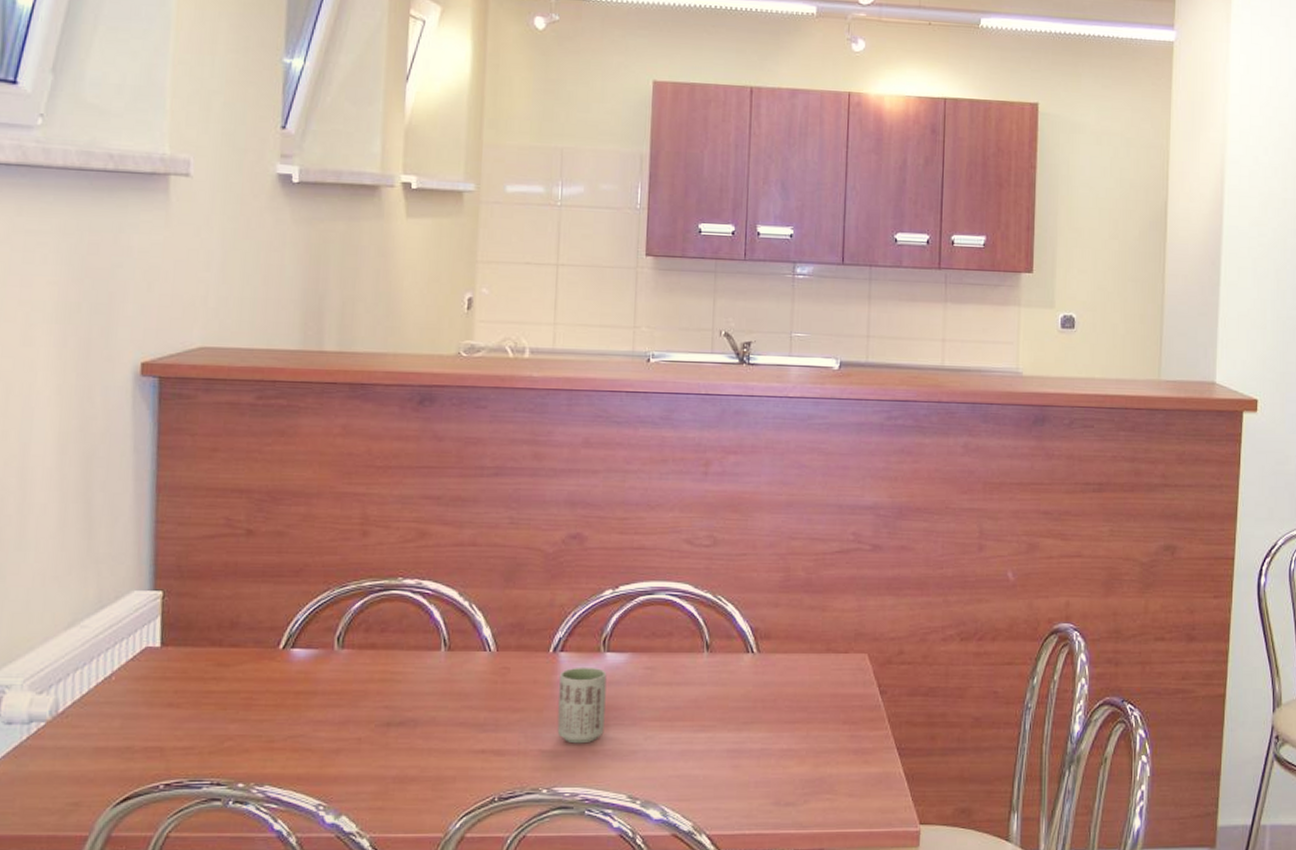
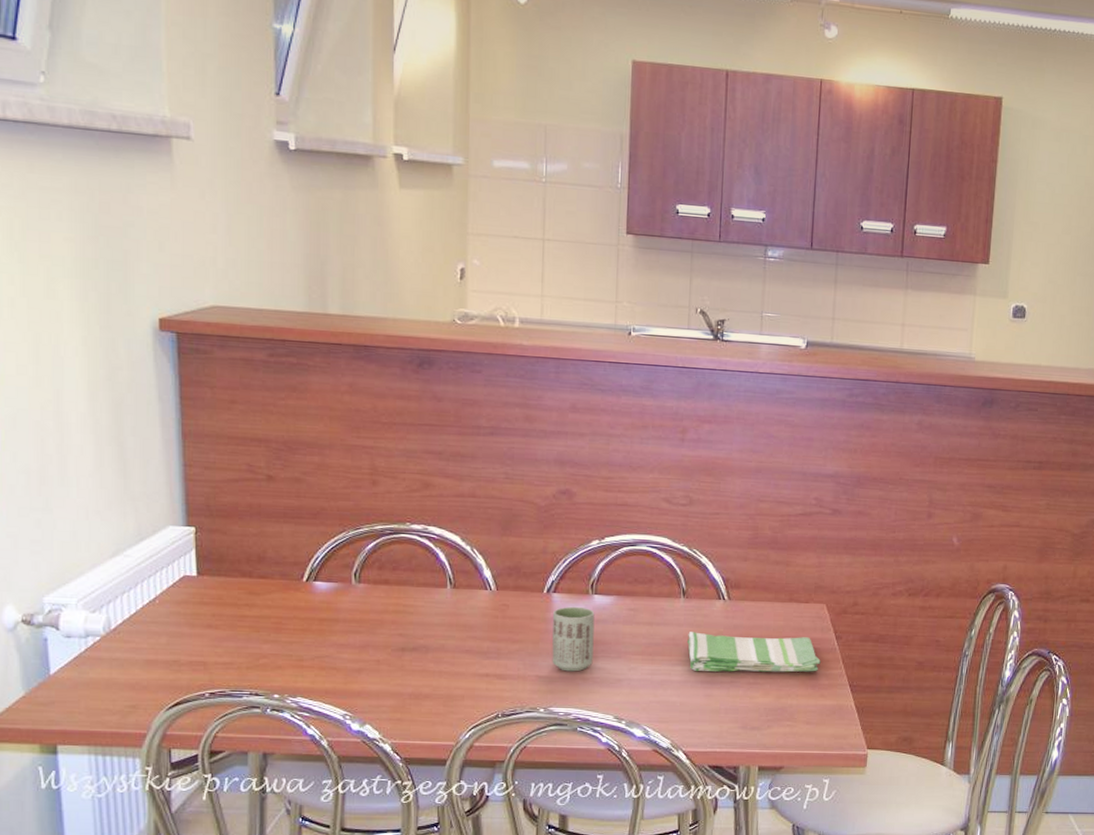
dish towel: none [710,691,864,739] -> present [686,632,821,673]

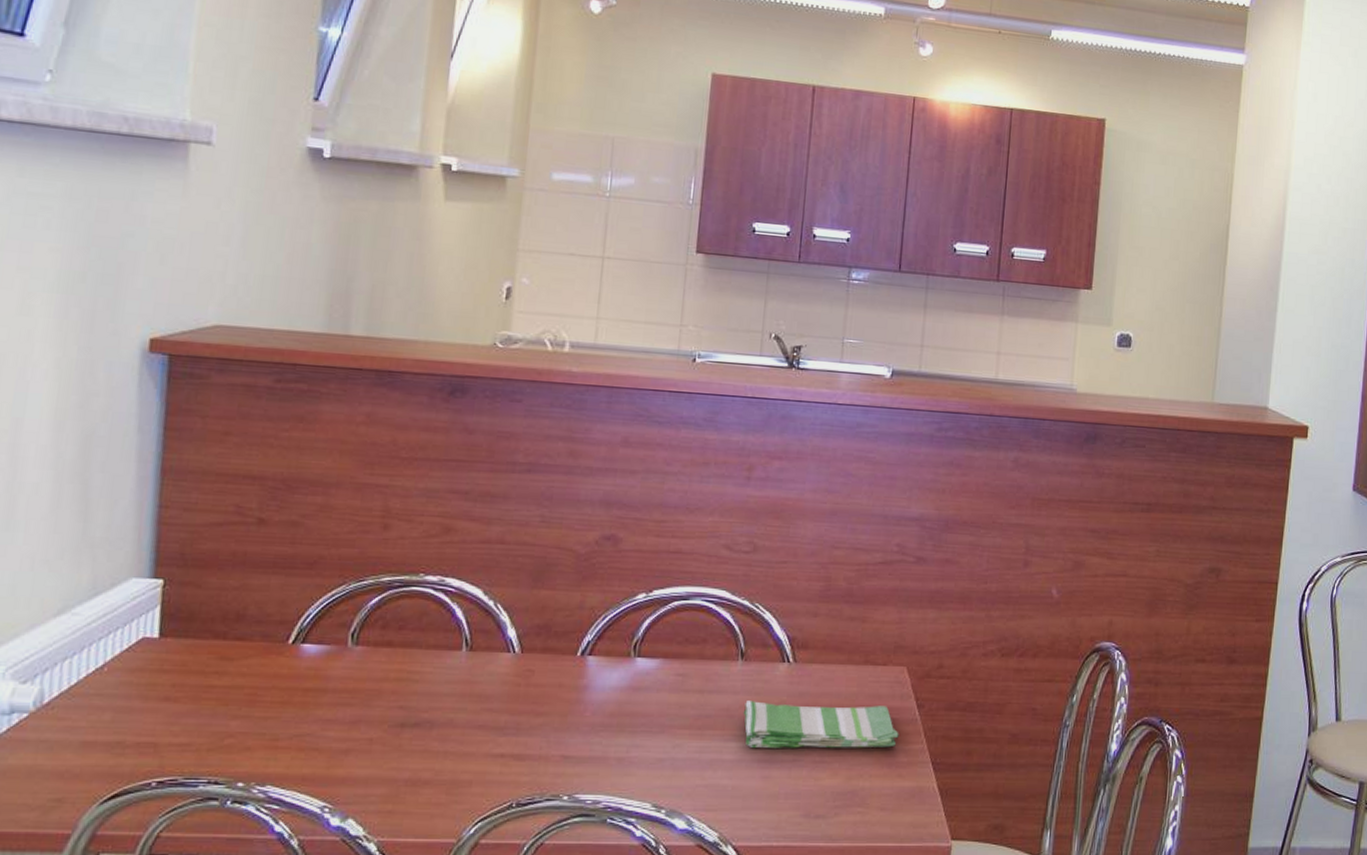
cup: present [552,606,595,672] -> none [581,671,636,750]

